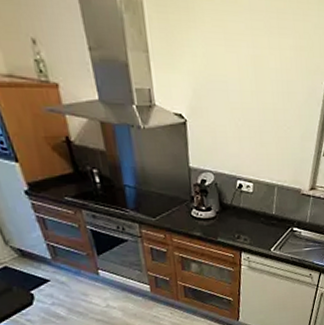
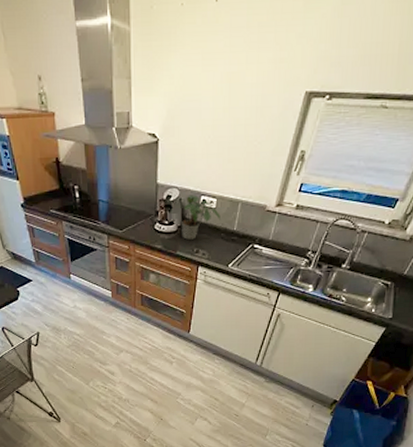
potted plant: none [220,179,259,225] -> present [182,194,220,240]

